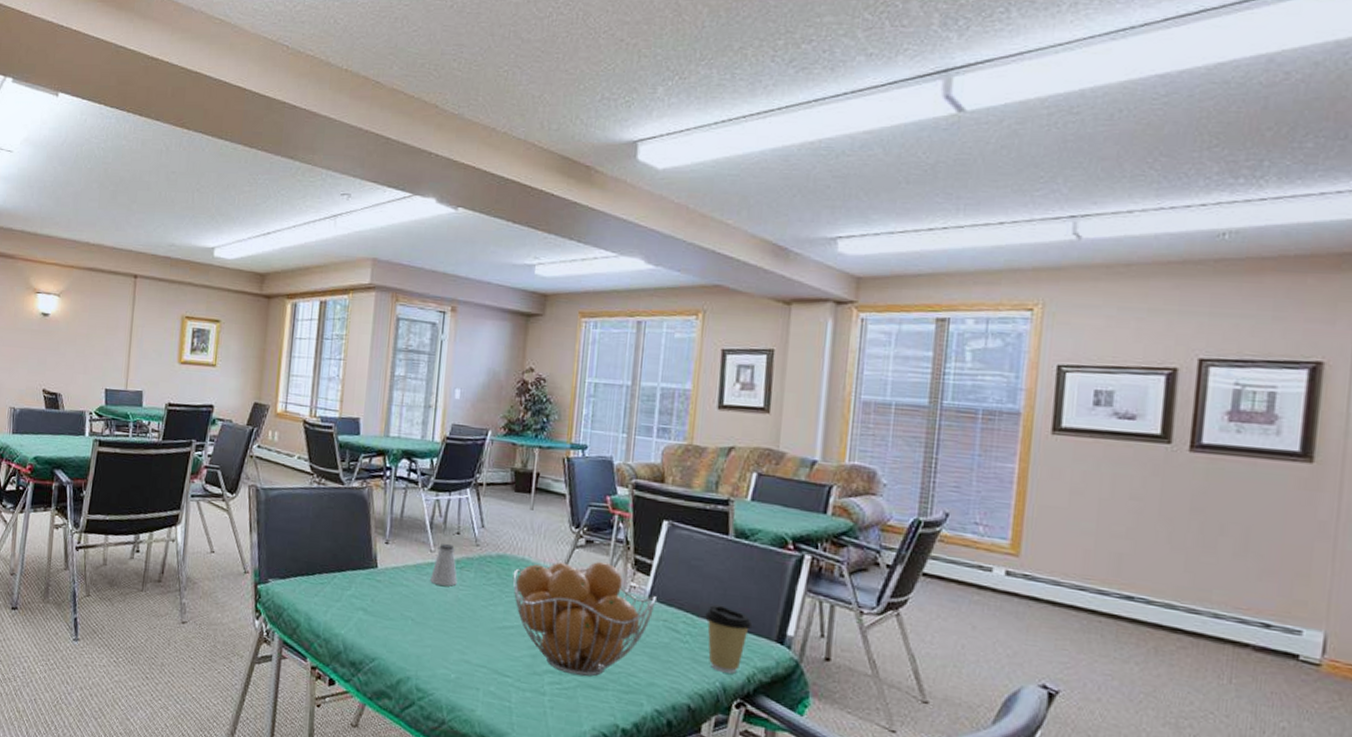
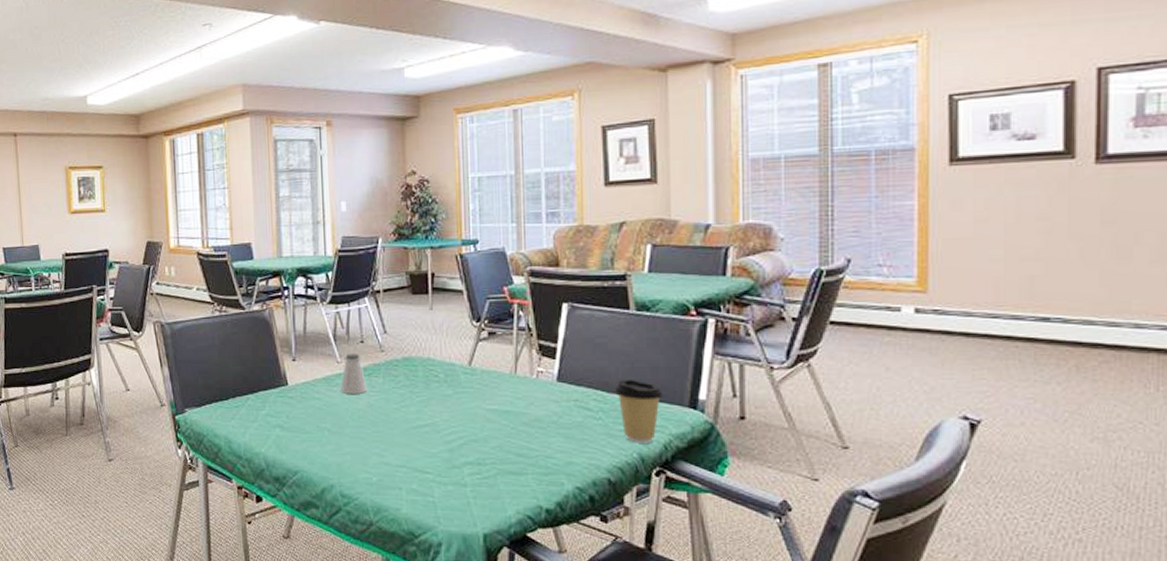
fruit basket: present [512,561,656,677] -> none [420,351,565,464]

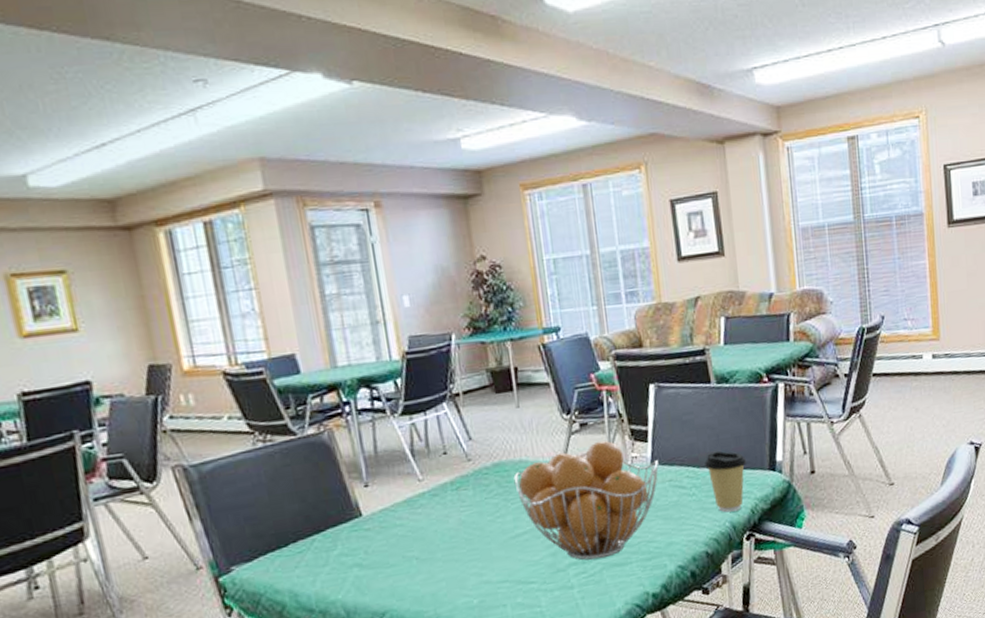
saltshaker: present [340,353,367,394] -> none [425,467,457,514]
fruit basket: none [420,351,565,464] -> present [513,441,659,560]

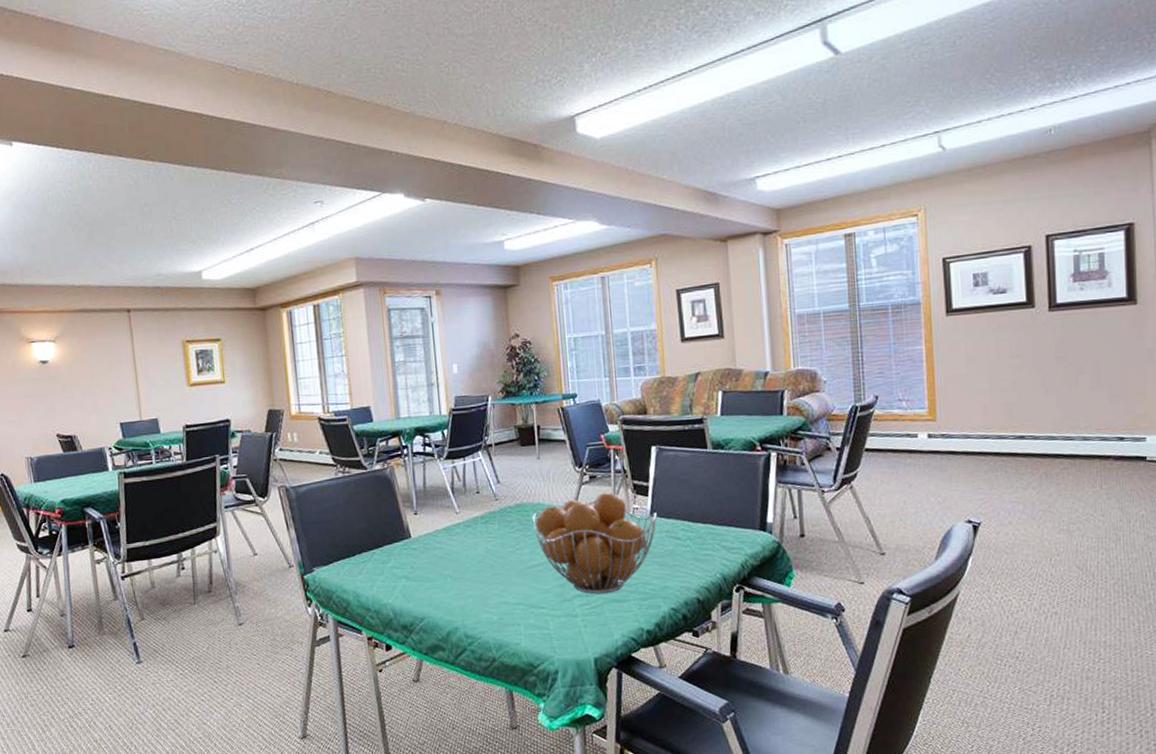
coffee cup: present [704,450,747,513] -> none [699,509,739,565]

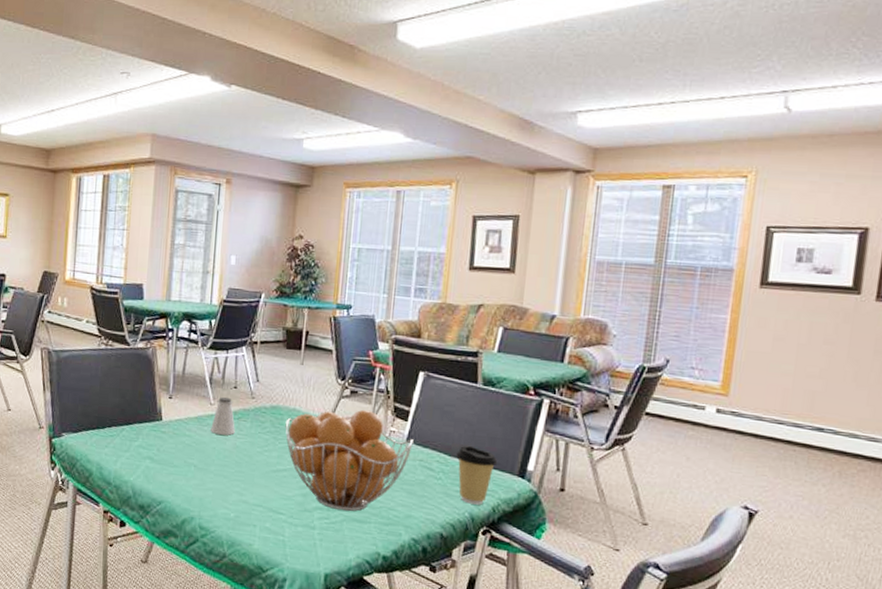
saltshaker: none [460,503,485,542] -> present [210,396,235,436]
coffee cup: none [699,509,739,565] -> present [456,445,498,505]

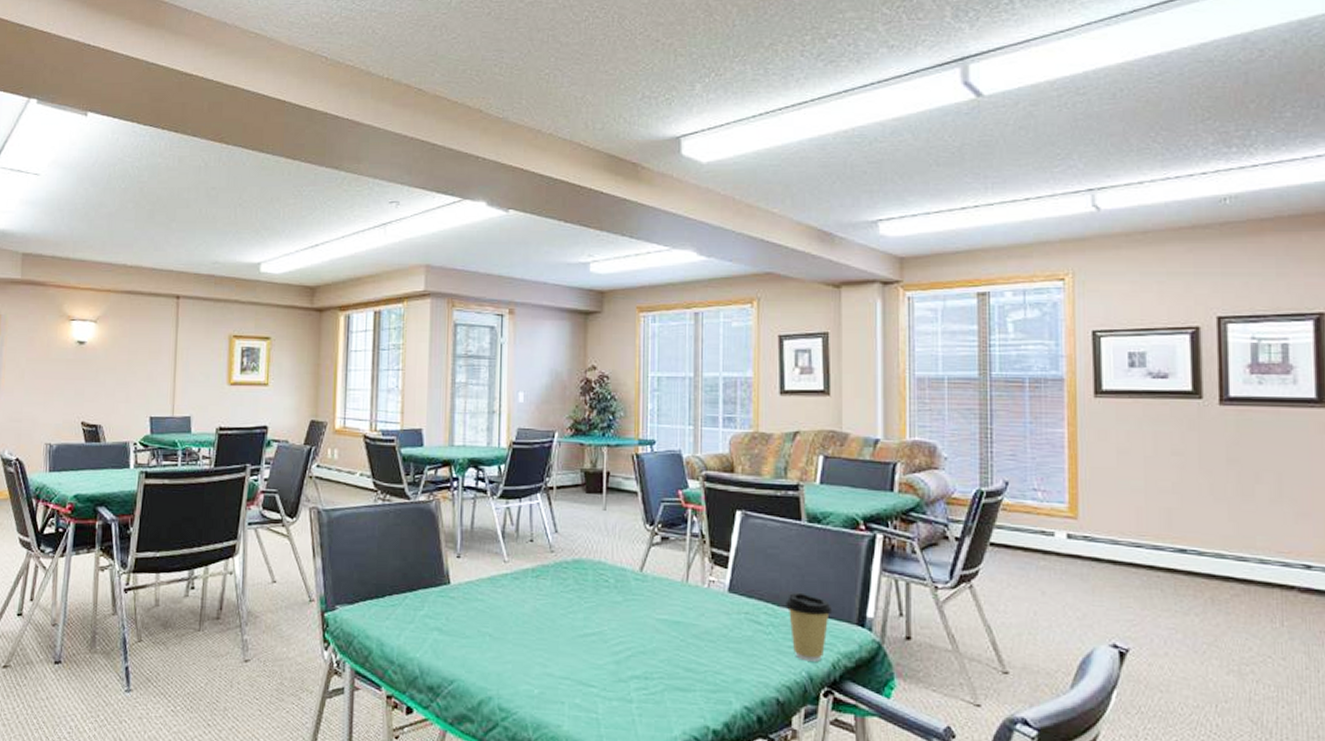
saltshaker: present [210,396,235,436] -> none [506,552,534,597]
fruit basket: present [285,409,413,512] -> none [590,557,736,679]

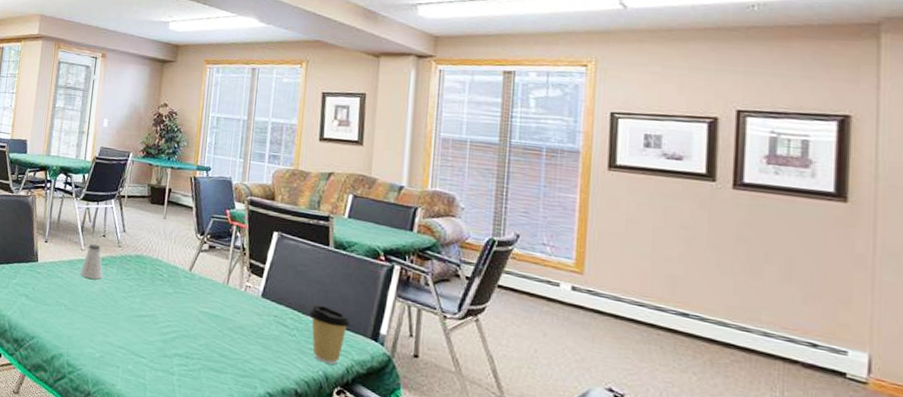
saltshaker: none [506,552,534,597] -> present [80,243,103,280]

